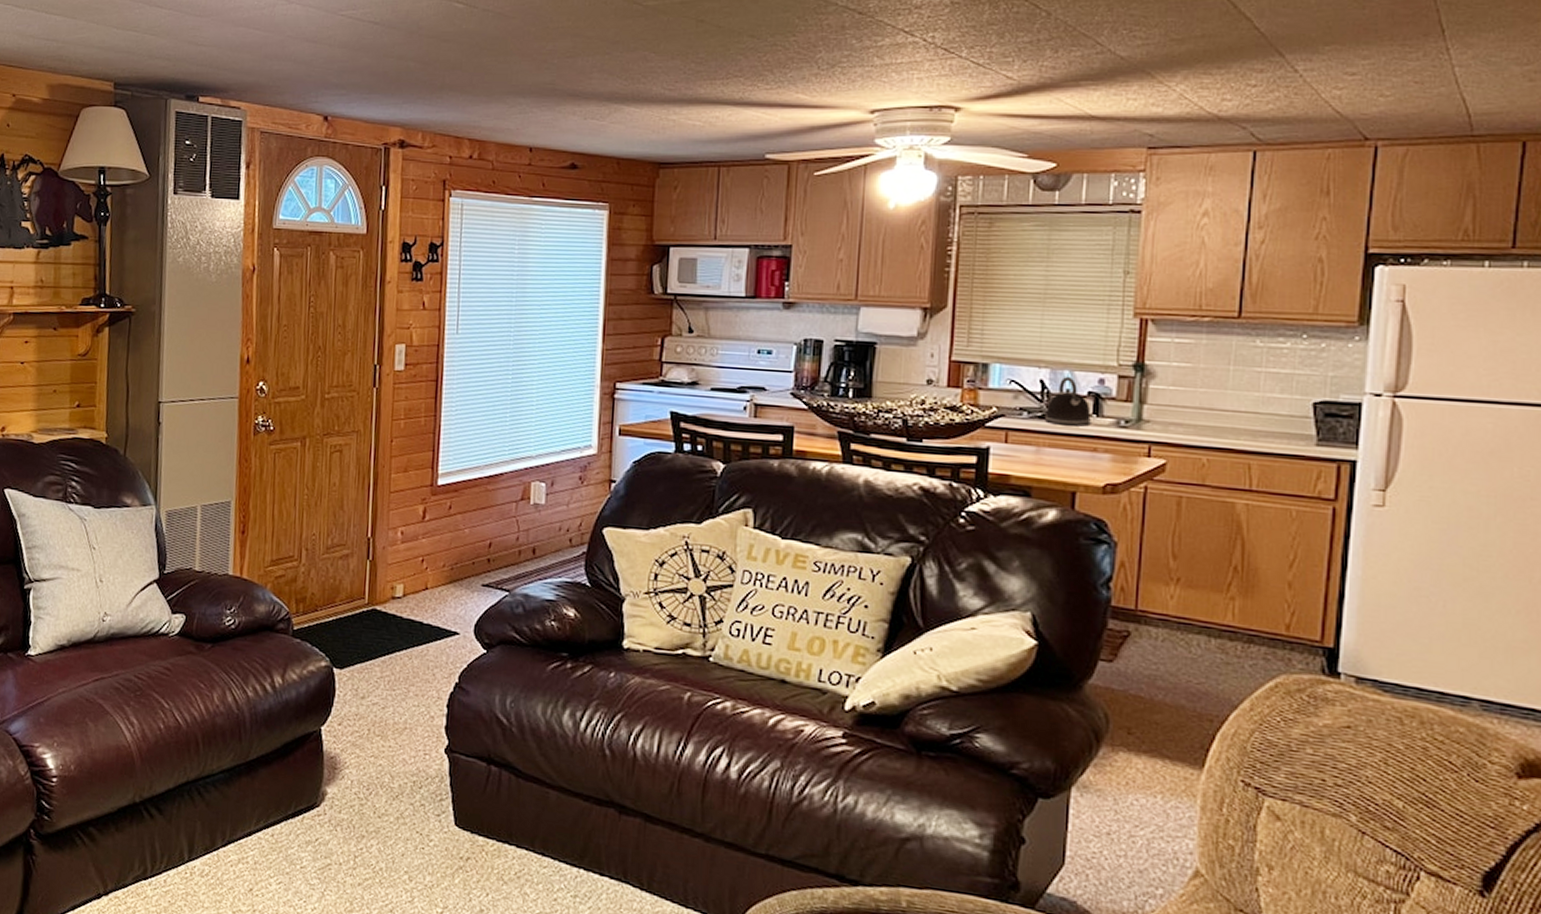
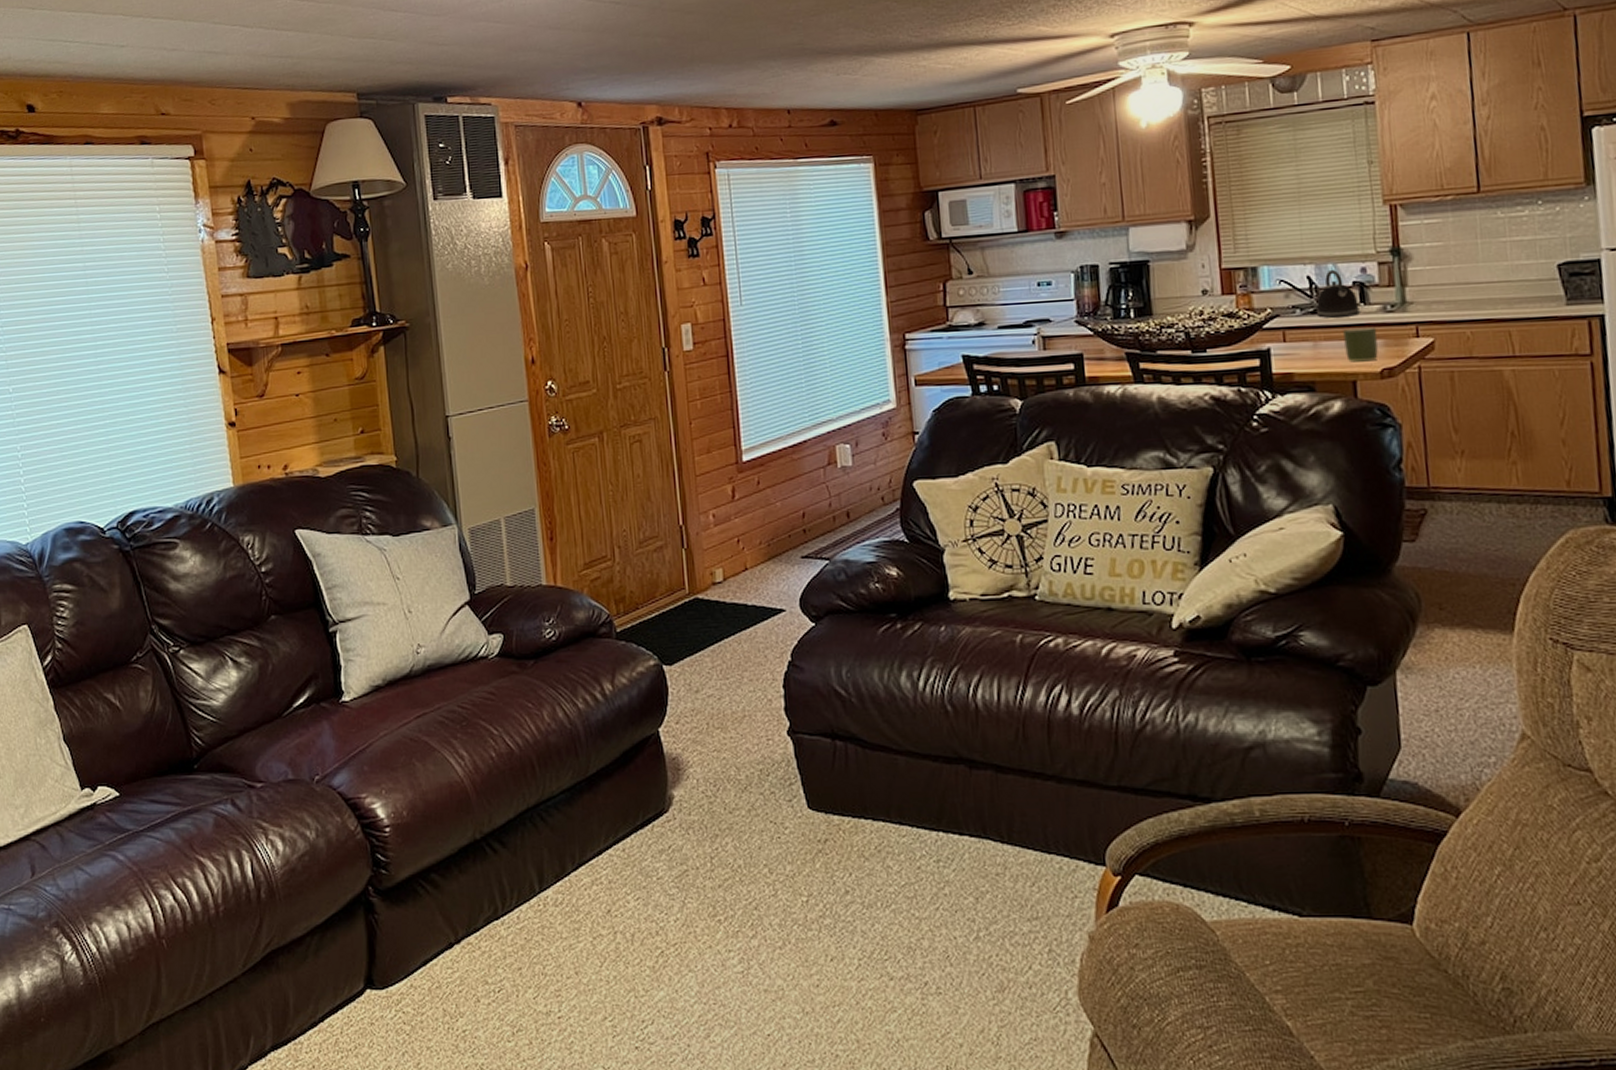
mug: none [1069,439,1106,475] -> present [1343,328,1378,362]

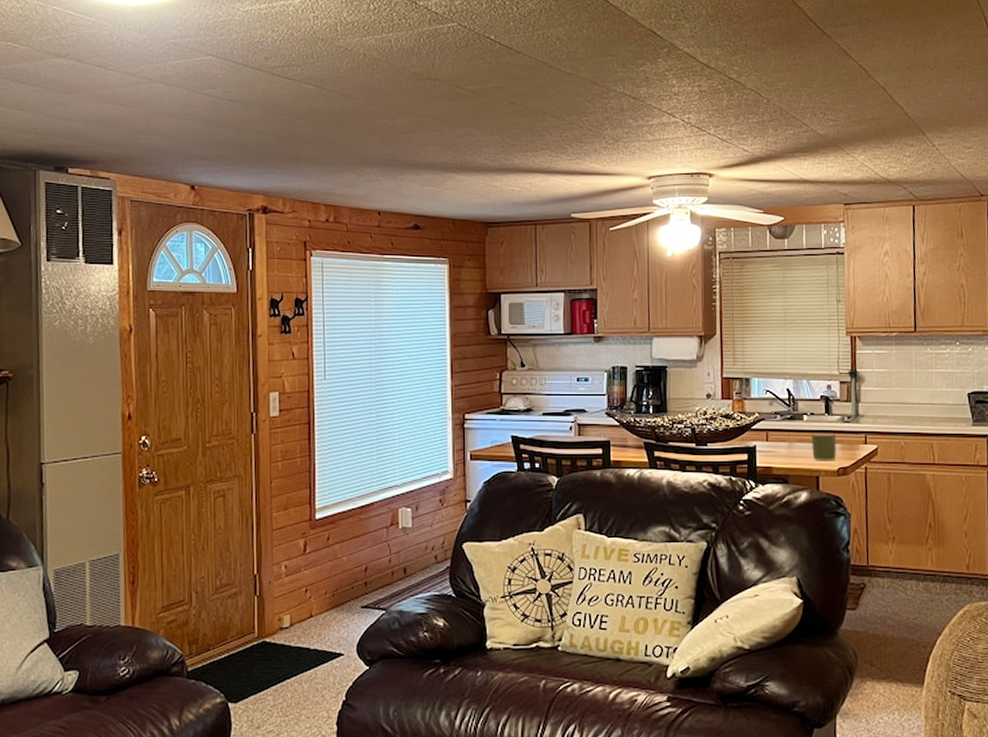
kettle: present [1316,269,1360,318] -> none [792,384,824,424]

